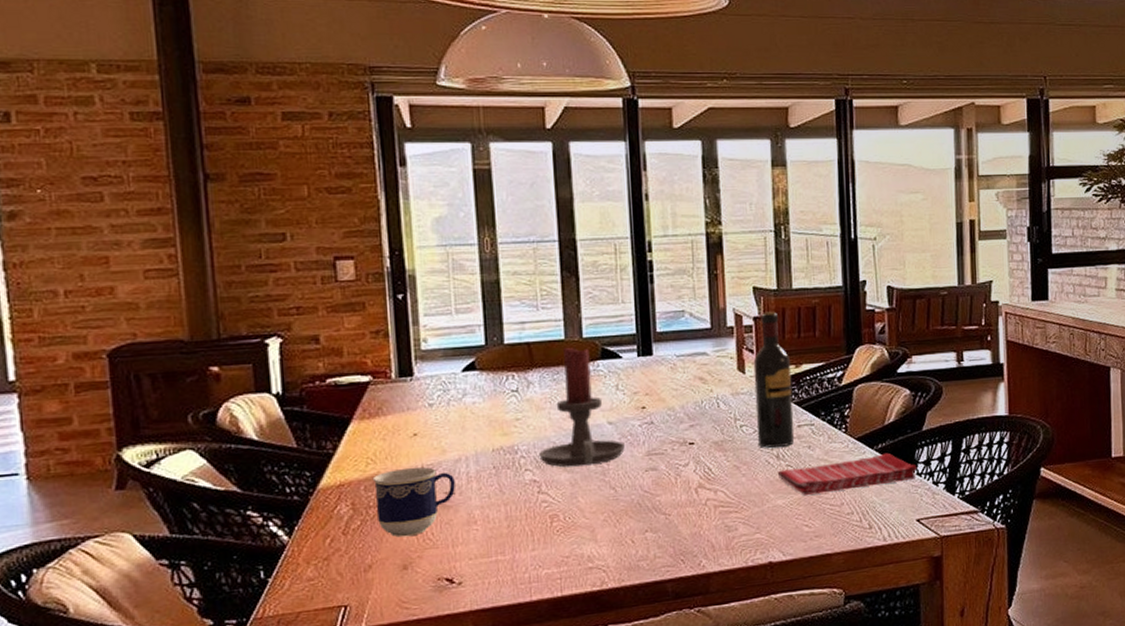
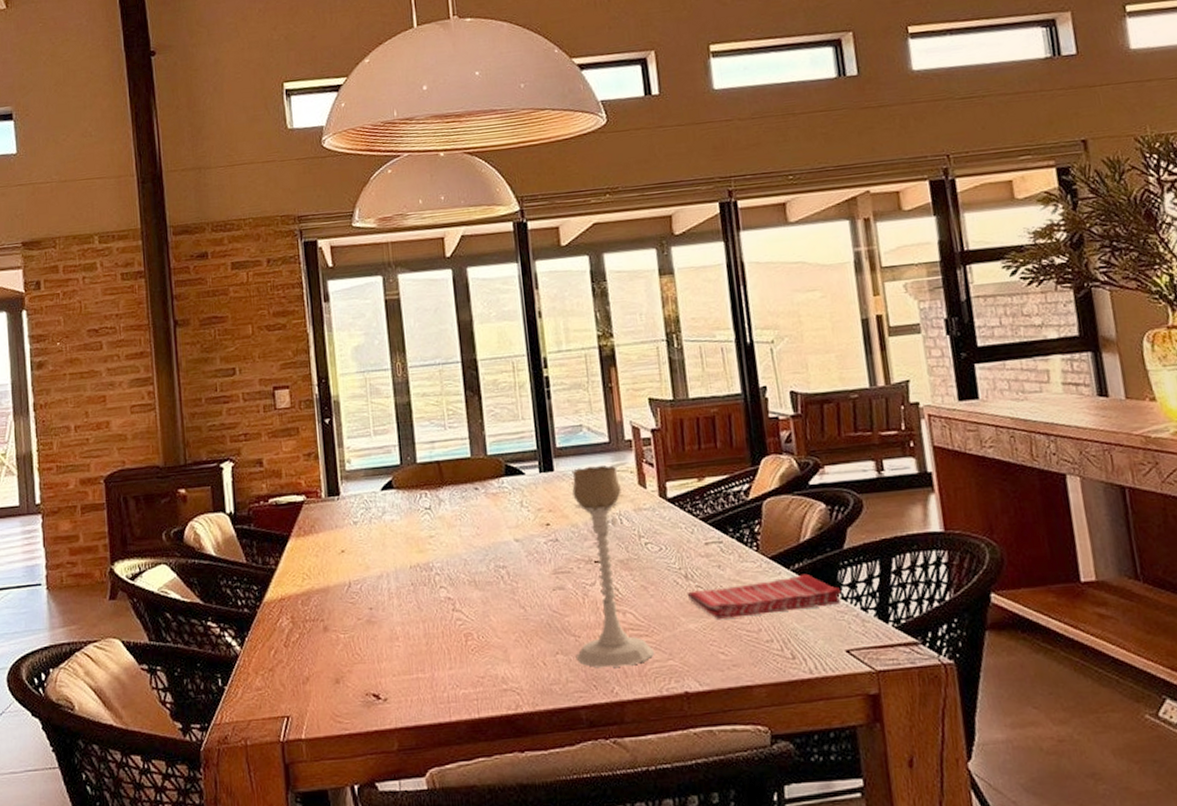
cup: present [372,467,455,538] -> none [308,583,379,651]
candle holder: present [539,346,625,467] -> none [452,464,532,585]
candle holder: none [665,351,742,543] -> present [572,465,654,668]
wine bottle: present [753,311,795,448] -> none [654,422,703,567]

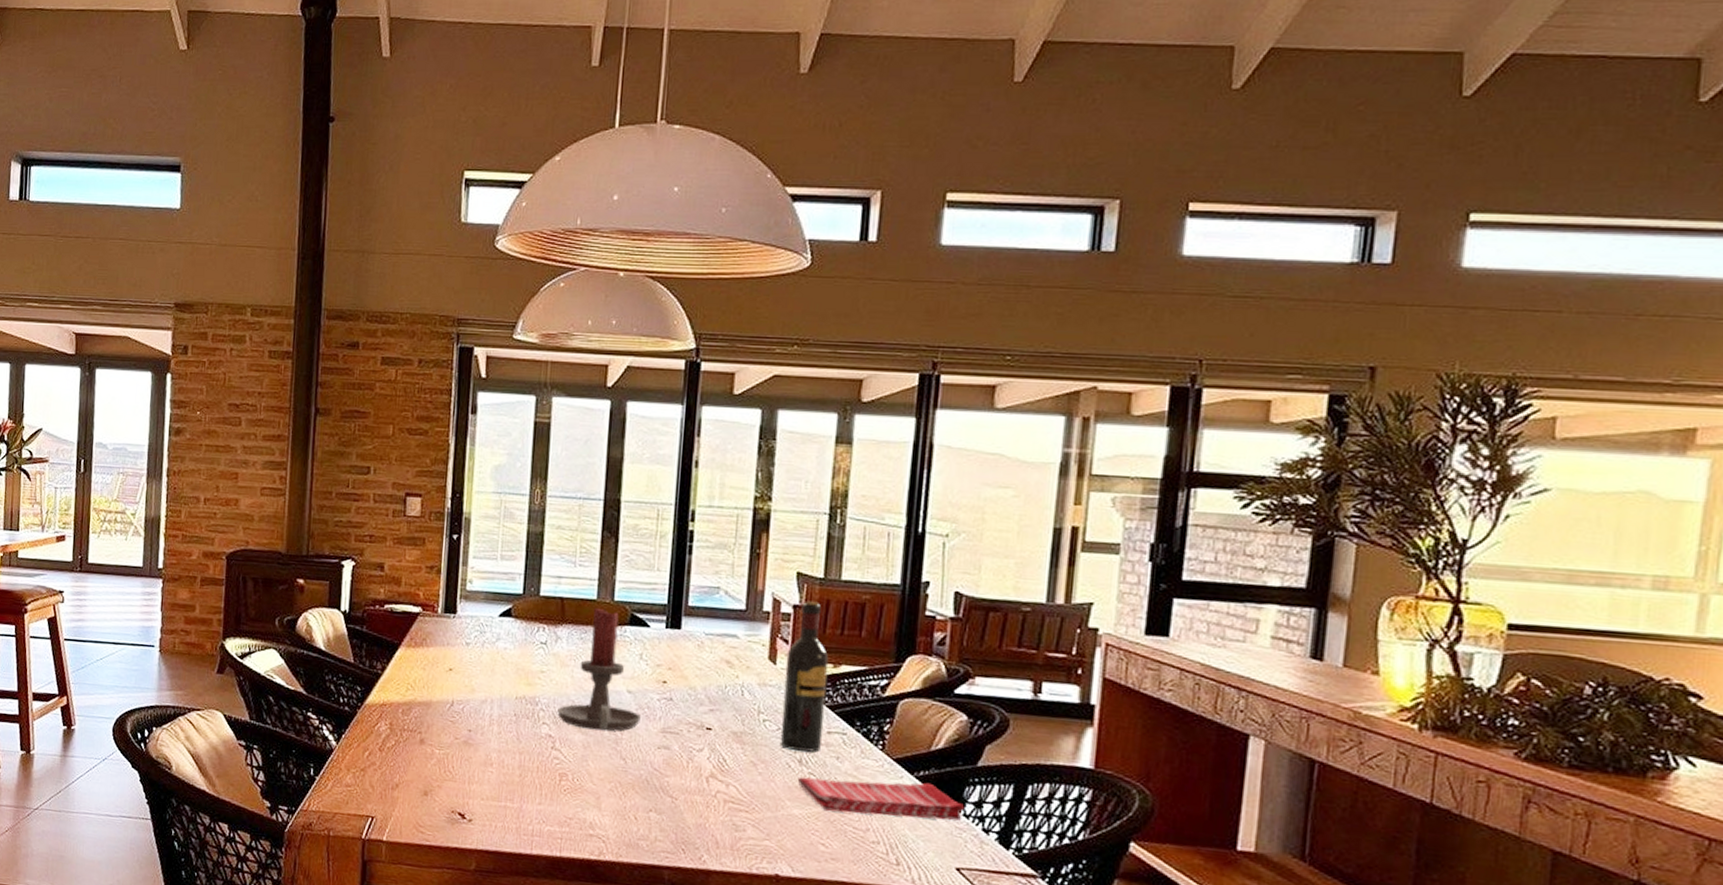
candle holder: none [452,464,532,585] -> present [557,608,641,731]
candle holder: present [572,465,654,668] -> none [669,631,751,838]
wine bottle: none [654,422,703,567] -> present [779,601,829,752]

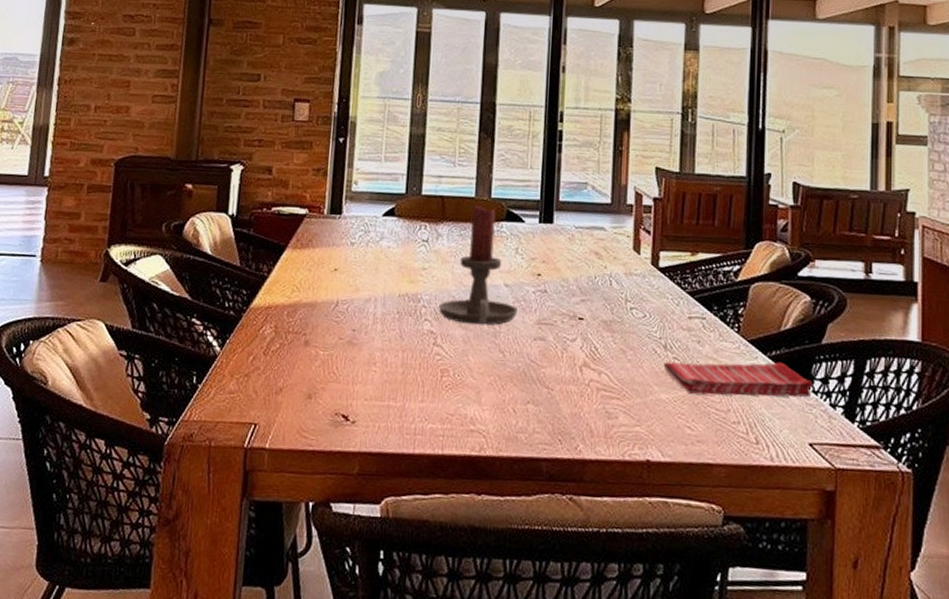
wine bottle: present [779,601,829,752] -> none [646,193,687,337]

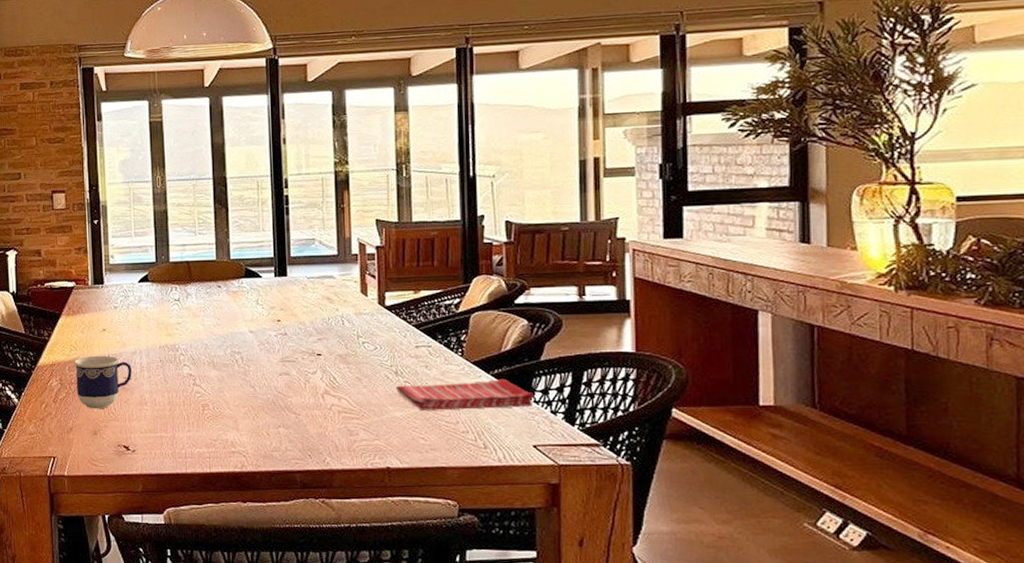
cup: none [294,300,363,367] -> present [74,356,132,409]
candle holder: present [438,205,518,325] -> none [194,266,263,366]

